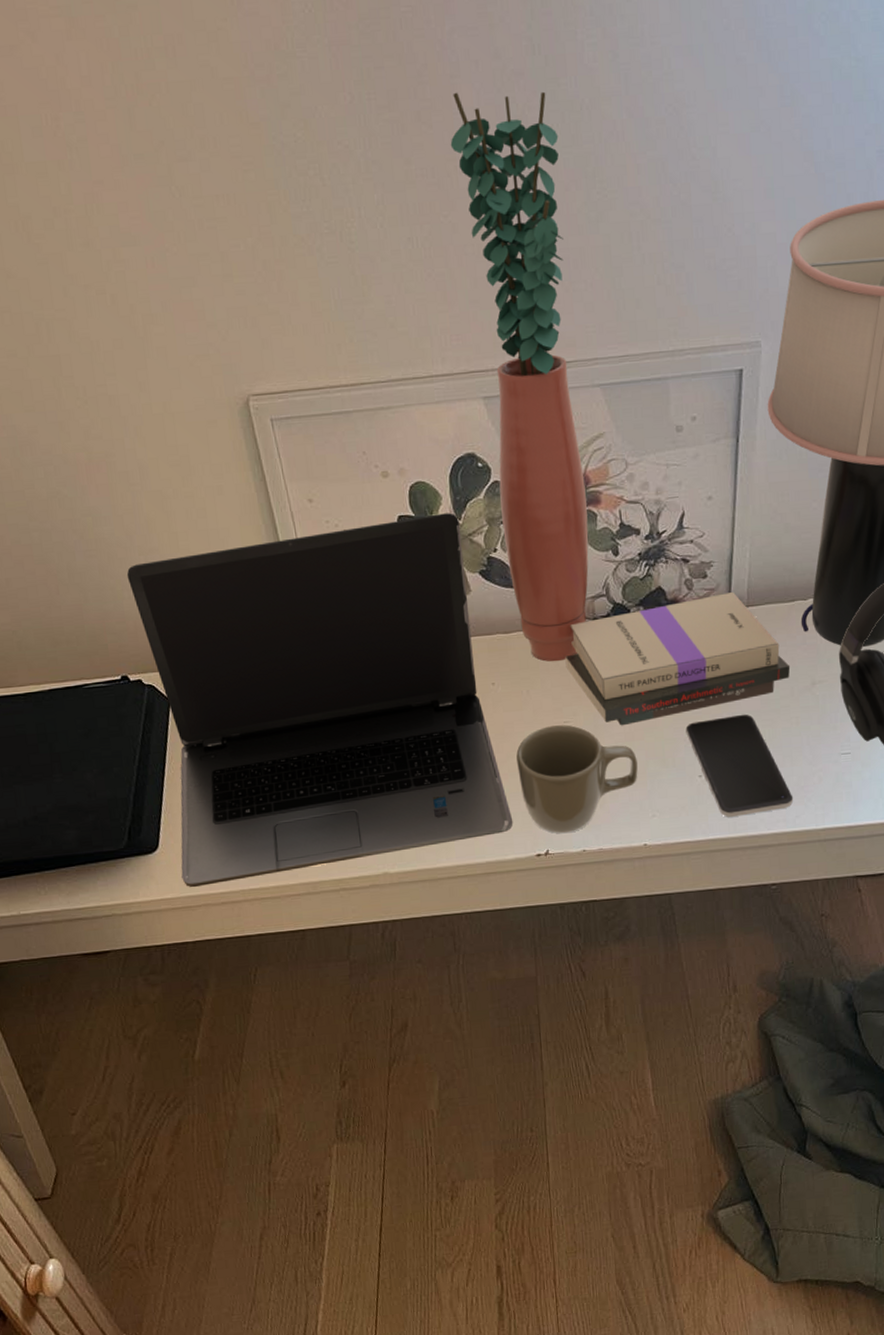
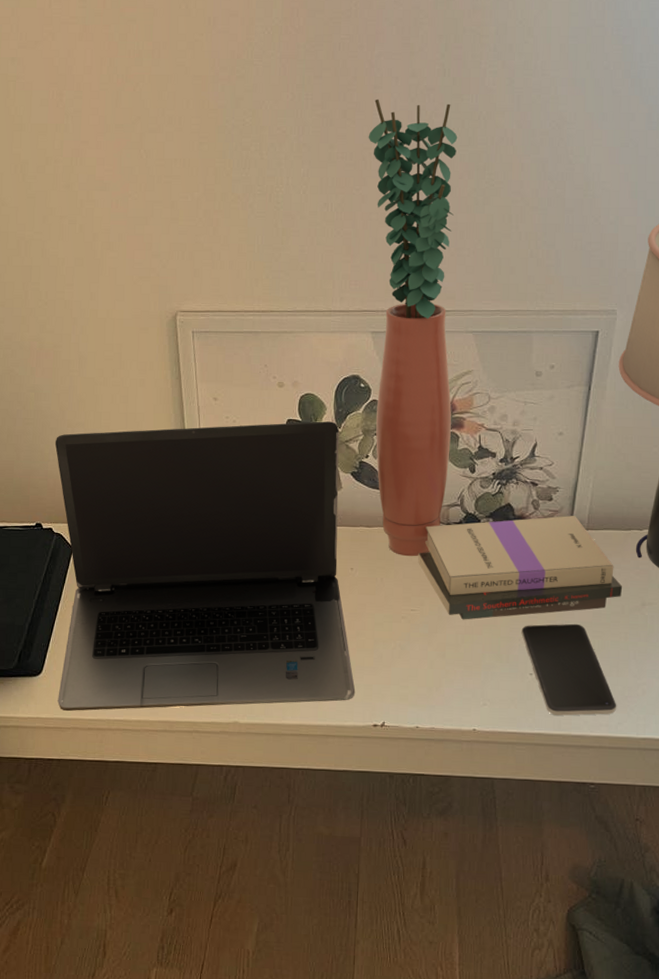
mug: present [516,725,638,834] -> none [365,612,474,710]

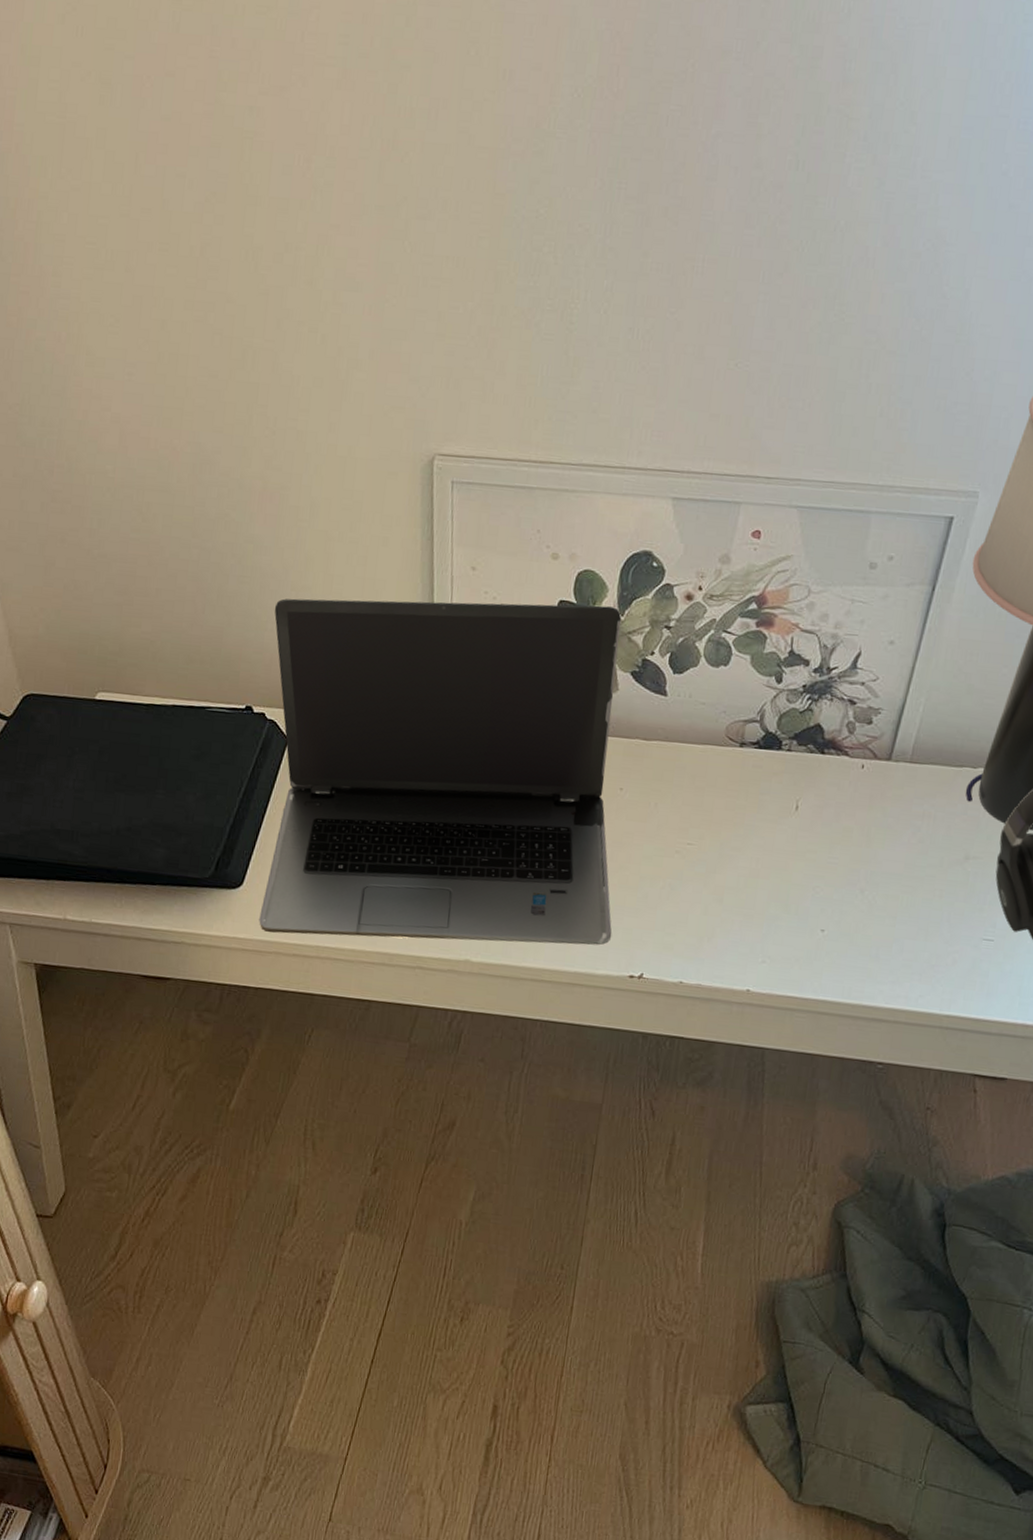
vase: present [368,99,458,557] -> none [662,194,806,780]
books: present [418,516,623,620] -> none [701,743,945,861]
smartphone: present [521,623,617,716] -> none [816,872,921,985]

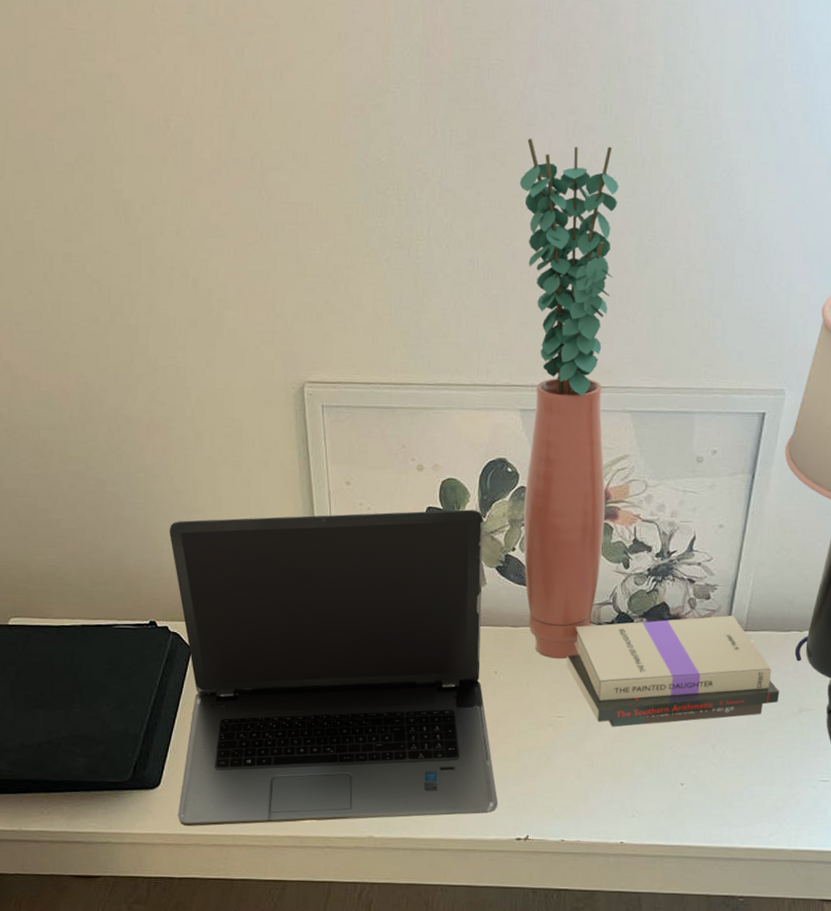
vase: none [662,194,806,780] -> present [519,138,619,660]
books: none [701,743,945,861] -> present [566,615,780,727]

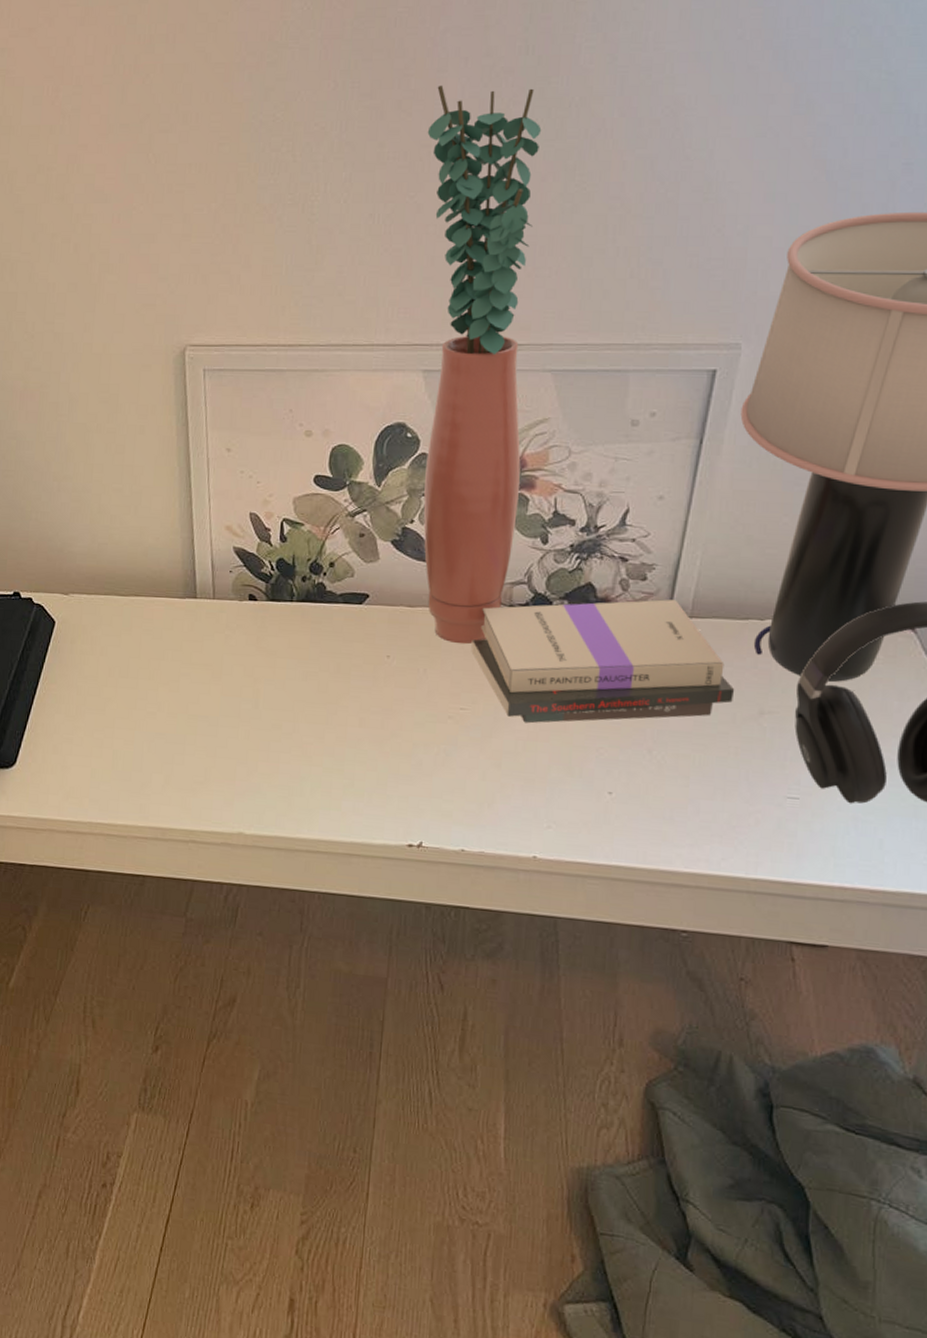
laptop computer: present [169,509,498,826] -> none [32,478,388,815]

